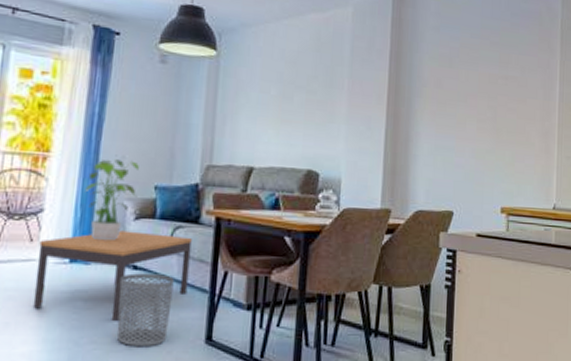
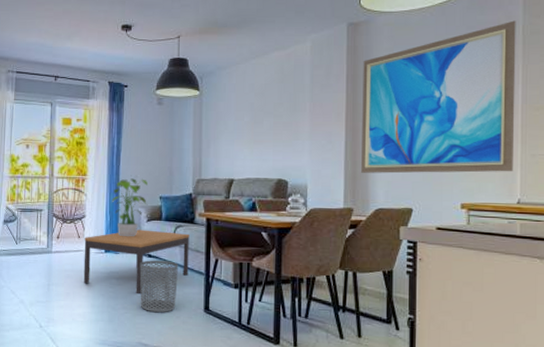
wall art: none [401,12,556,175] -> present [361,20,516,174]

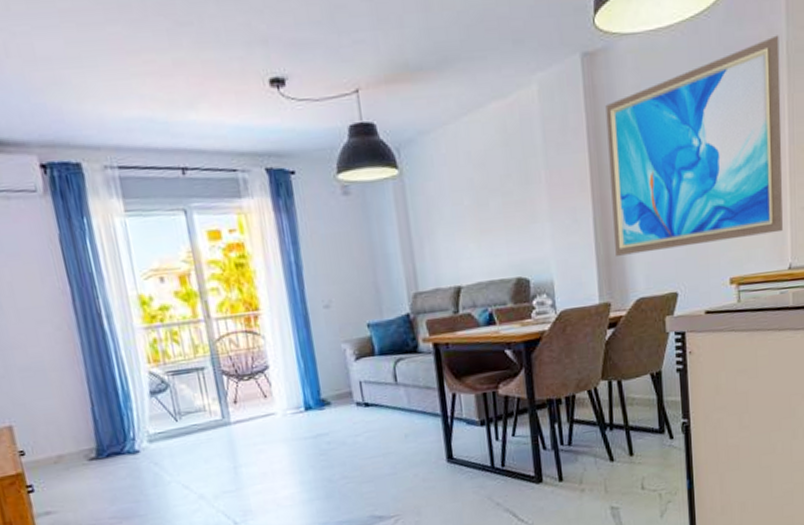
coffee table: present [83,229,189,293] -> none [273,367,421,457]
potted plant: present [111,178,148,237] -> none [301,303,353,387]
waste bin: present [139,260,178,313] -> none [355,406,411,476]

